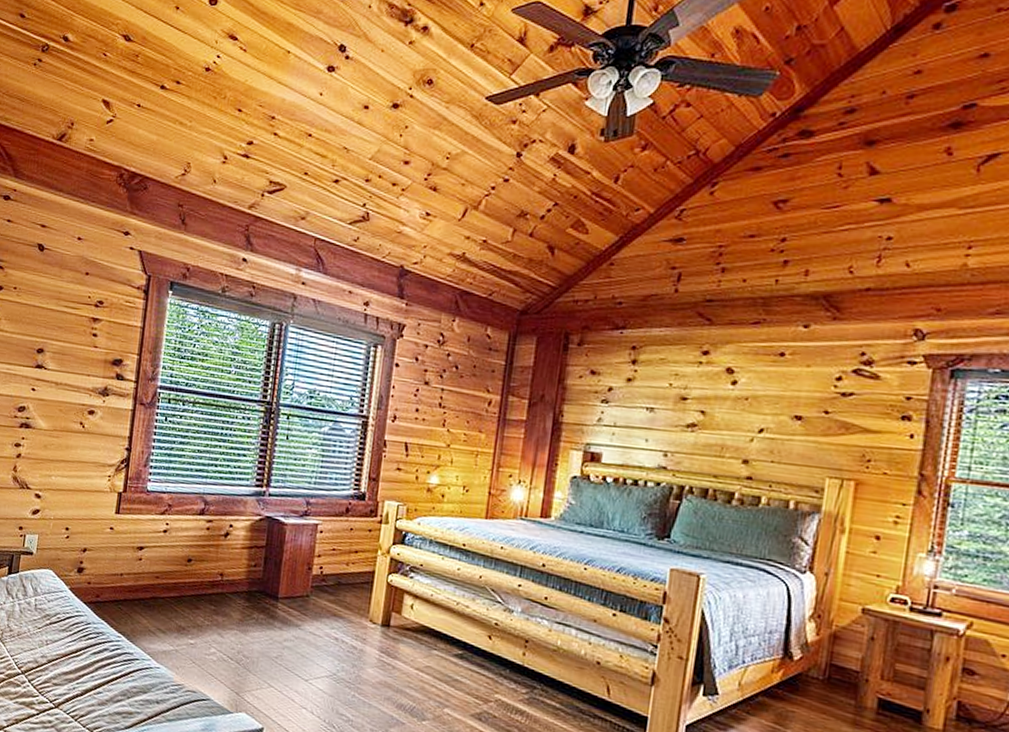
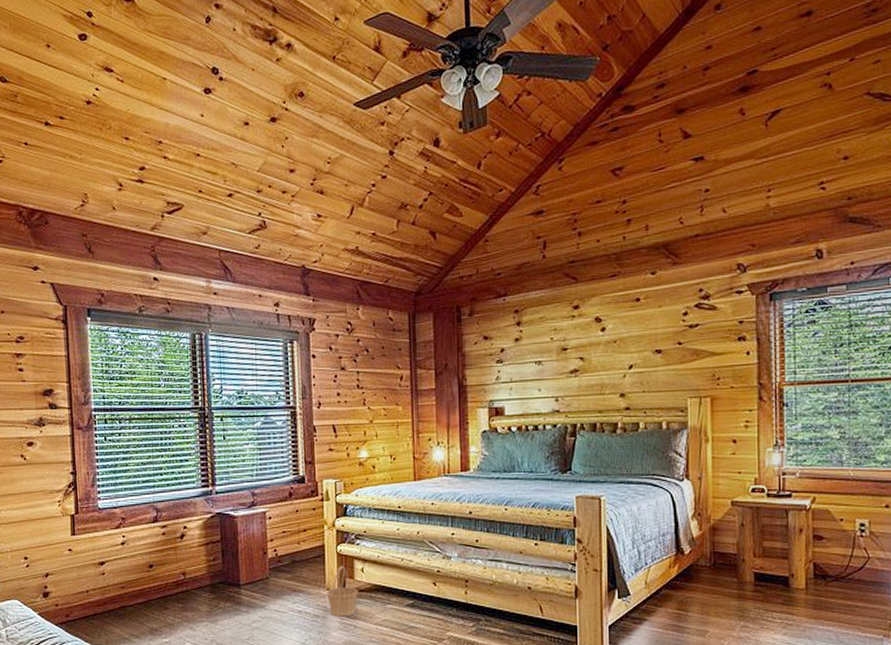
basket: none [367,597,404,655] -> present [326,565,359,617]

